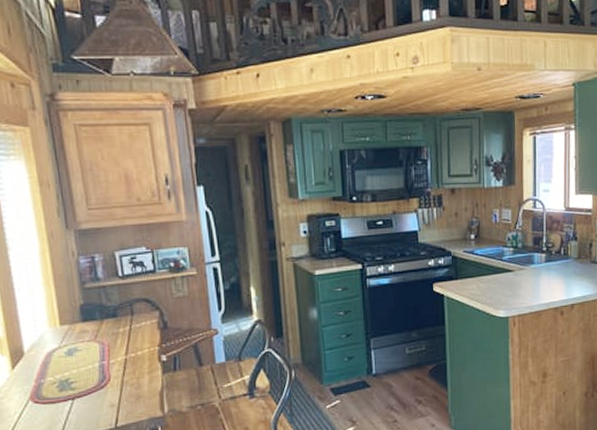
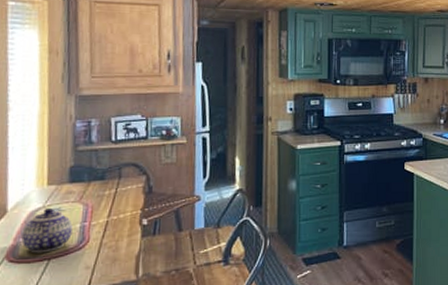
teapot: none [42,347,92,394] -> present [21,207,73,253]

